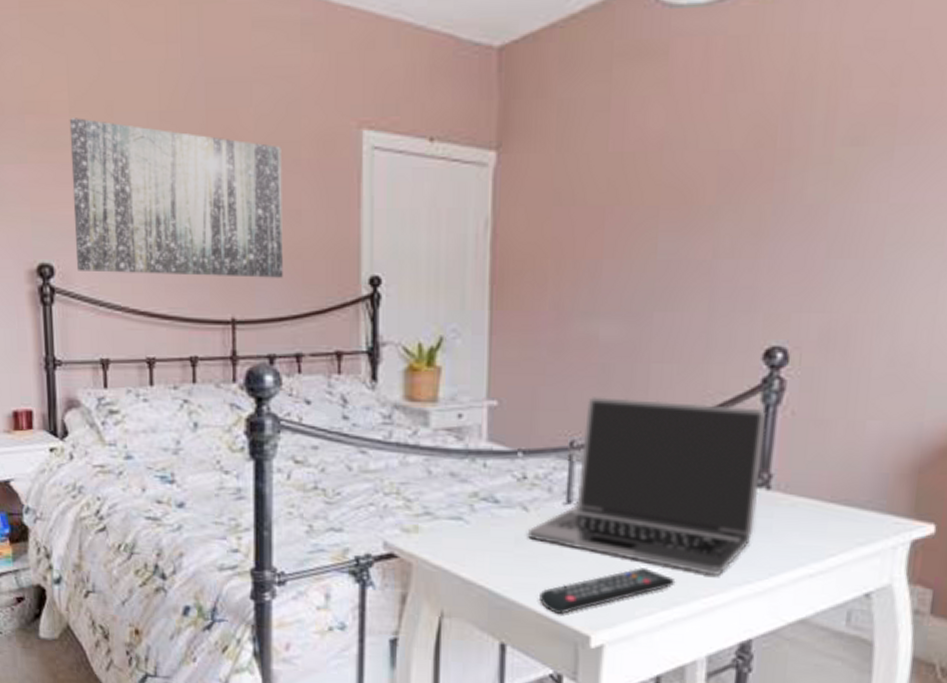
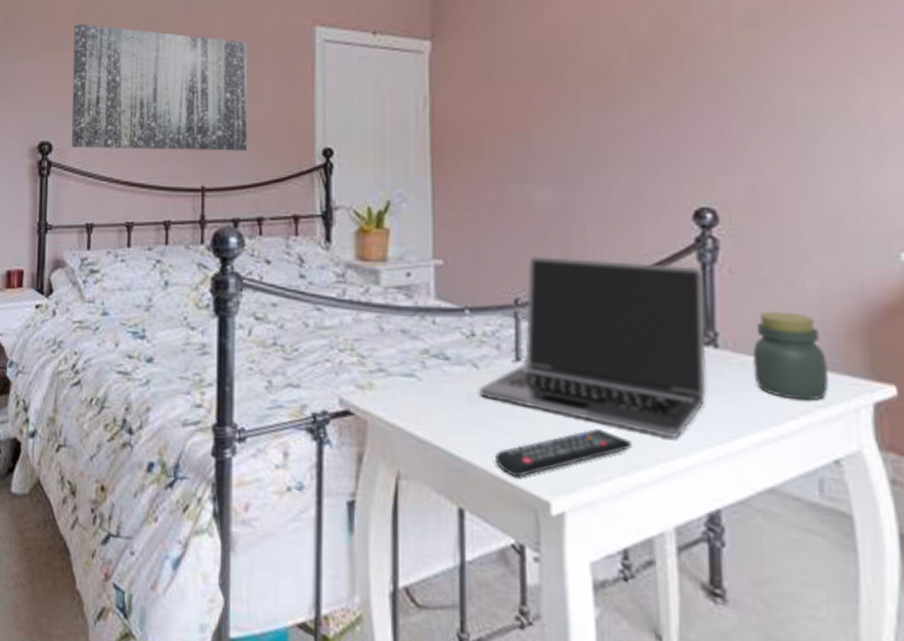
jar: none [801,453,874,539] -> present [752,311,829,401]

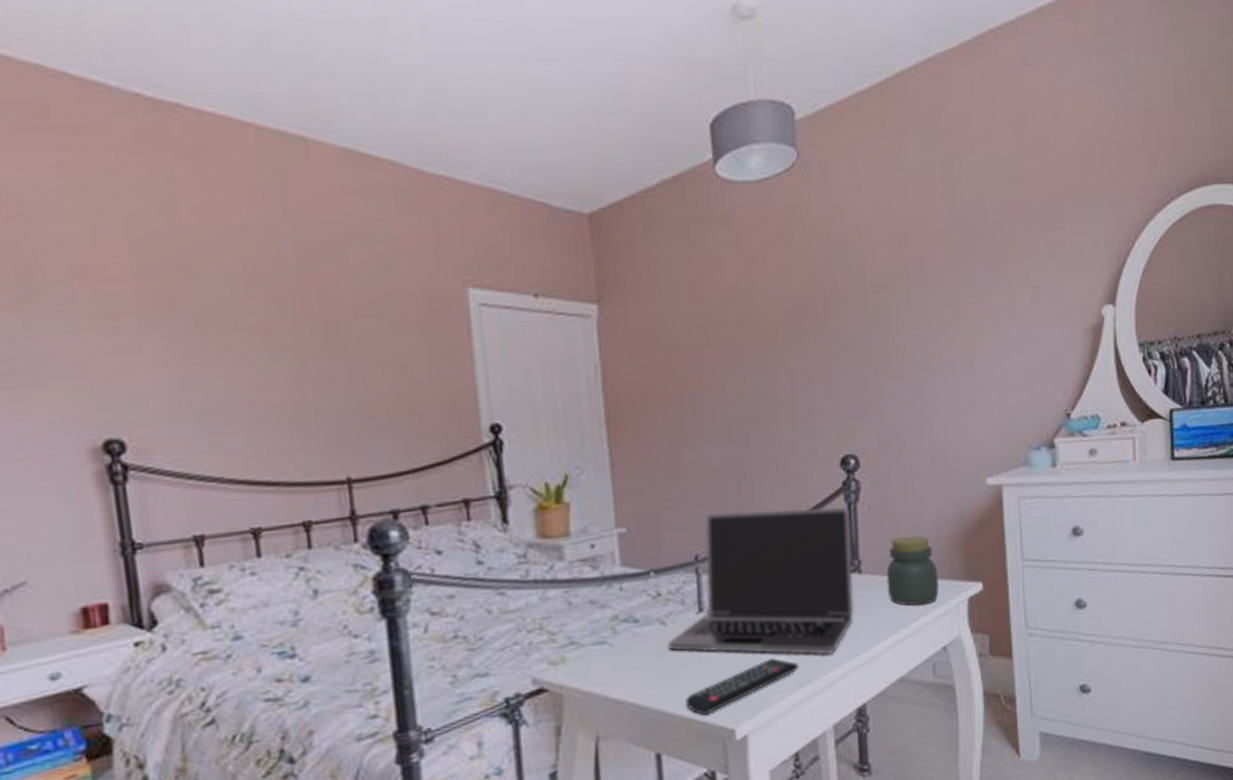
wall art: present [71,23,247,151] -> none [133,283,399,444]

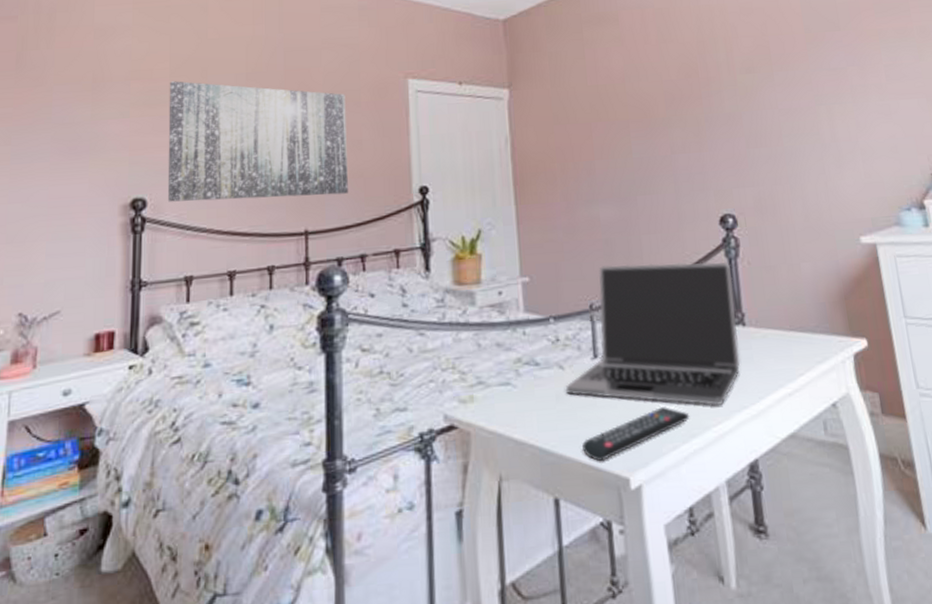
wall art: none [133,283,399,444] -> present [167,81,348,202]
jar: present [886,536,939,606] -> none [769,290,824,360]

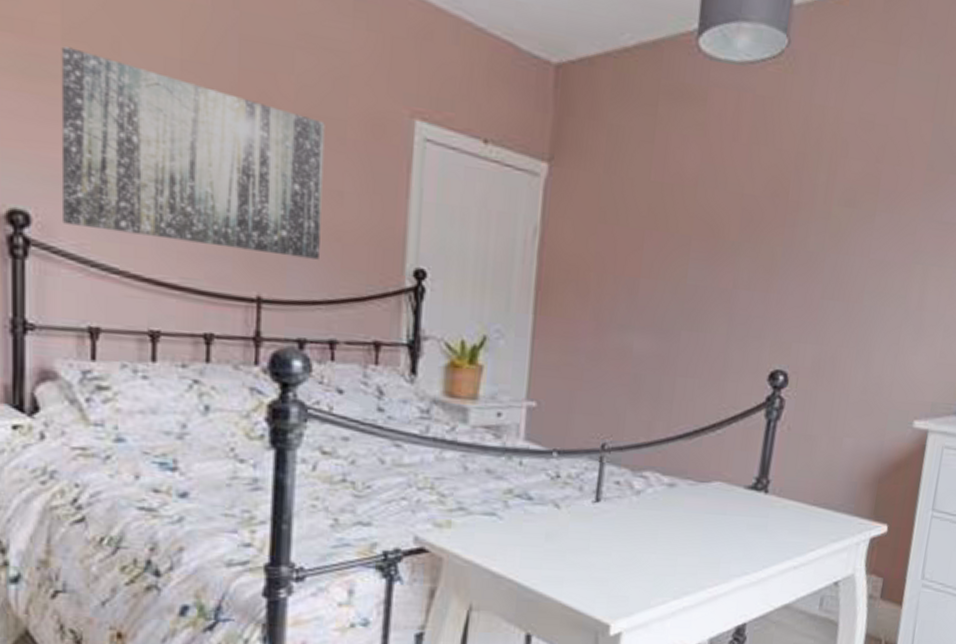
laptop: present [566,261,740,406] -> none [558,404,767,569]
remote control: present [582,407,690,461] -> none [566,561,687,605]

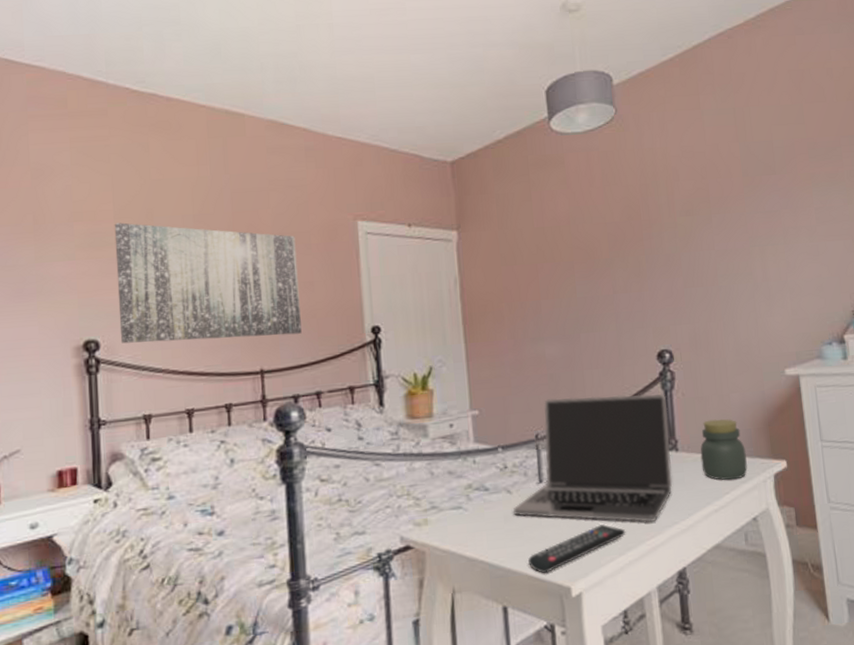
laptop: none [558,404,767,569] -> present [513,393,673,523]
remote control: none [566,561,687,605] -> present [528,524,626,573]
jar: none [790,463,846,537] -> present [700,419,748,480]

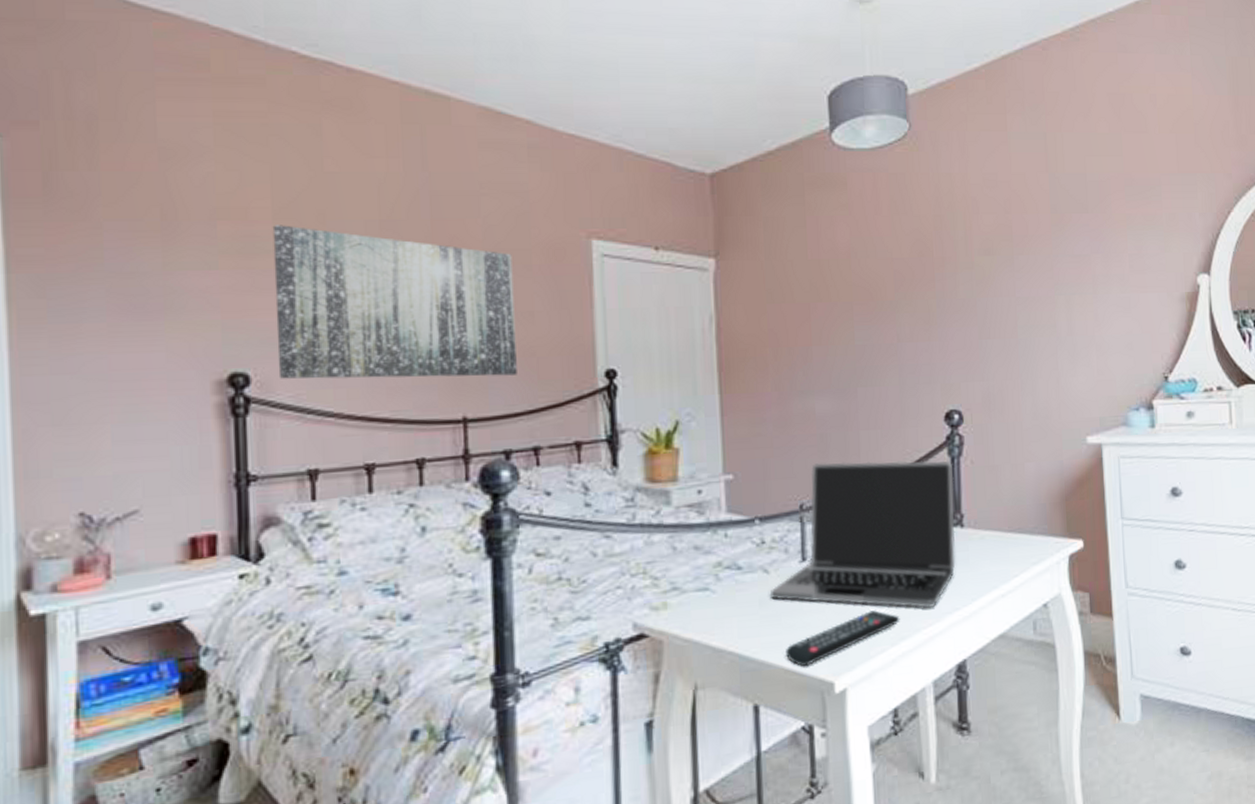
jar: present [700,419,748,480] -> none [988,491,1040,561]

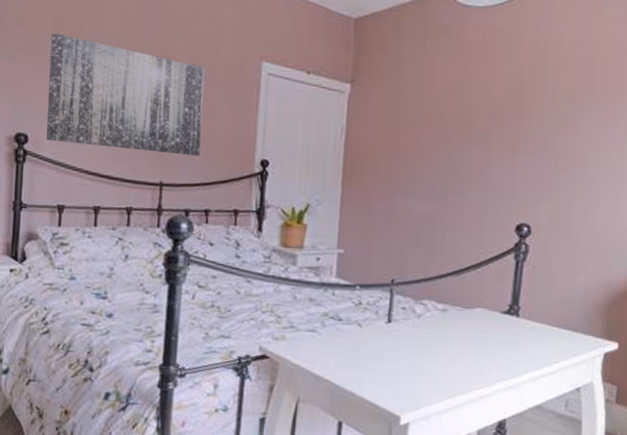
laptop: present [771,460,956,609] -> none [361,250,517,375]
remote control: present [786,610,900,666] -> none [367,368,458,400]

